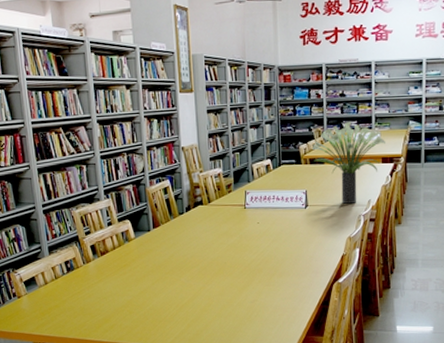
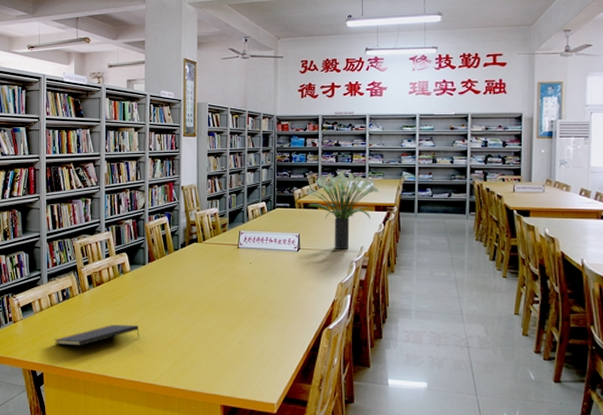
notepad: none [63,292,150,317] -> present [54,324,139,346]

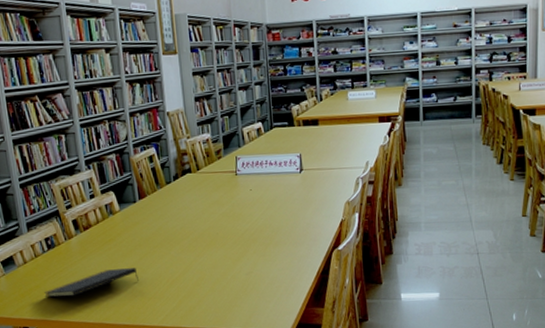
potted plant: present [307,170,379,249] -> none [305,80,382,167]

